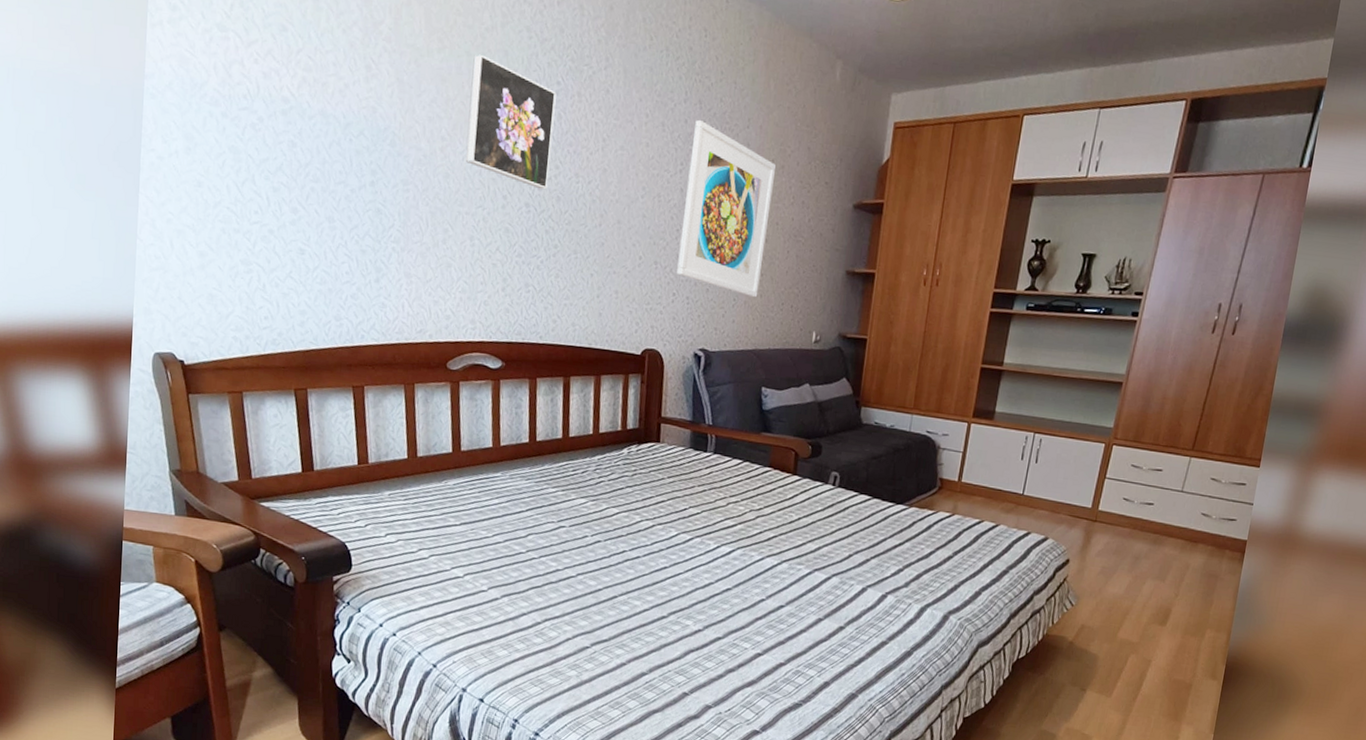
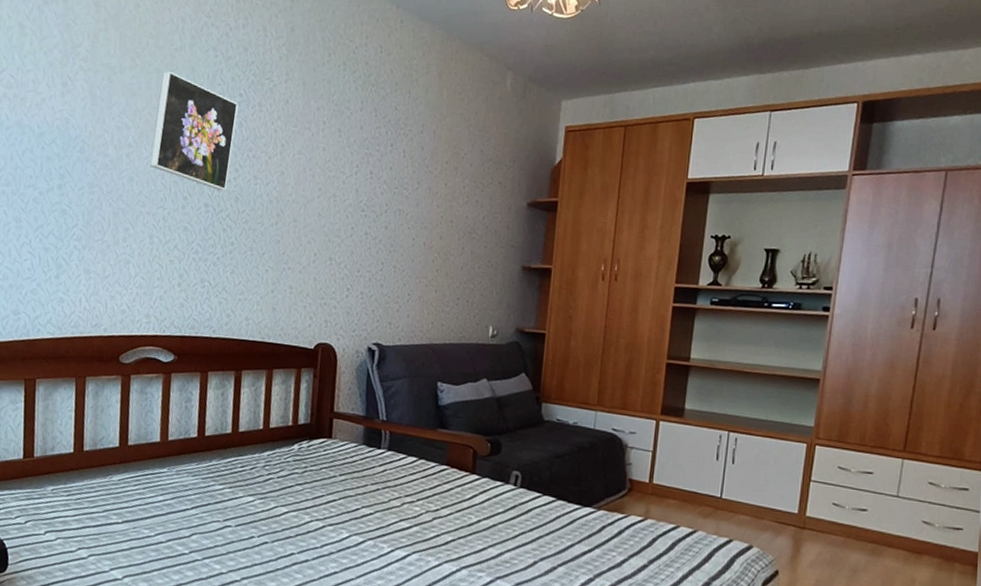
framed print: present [677,120,776,298] -> none [351,126,449,293]

